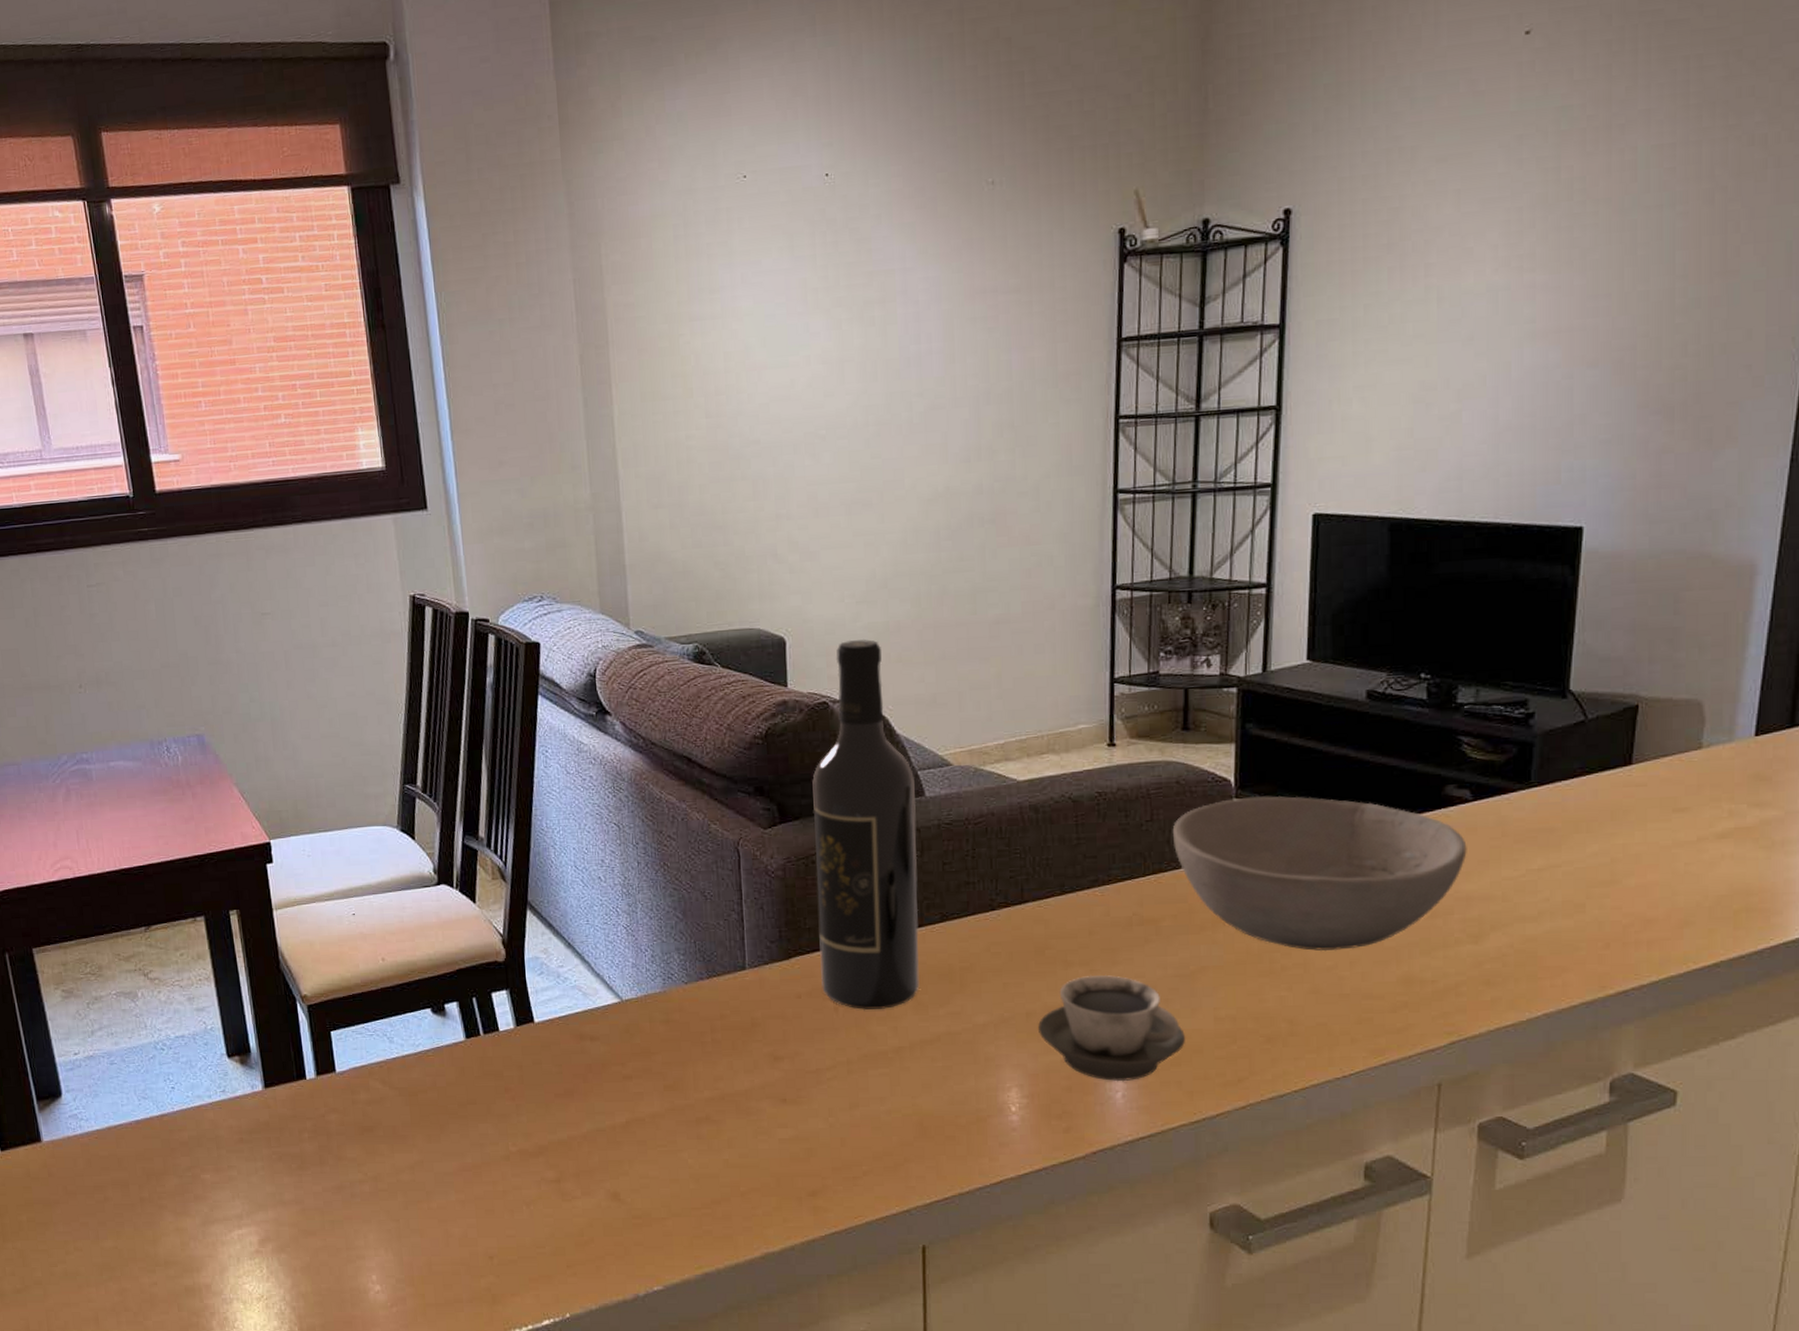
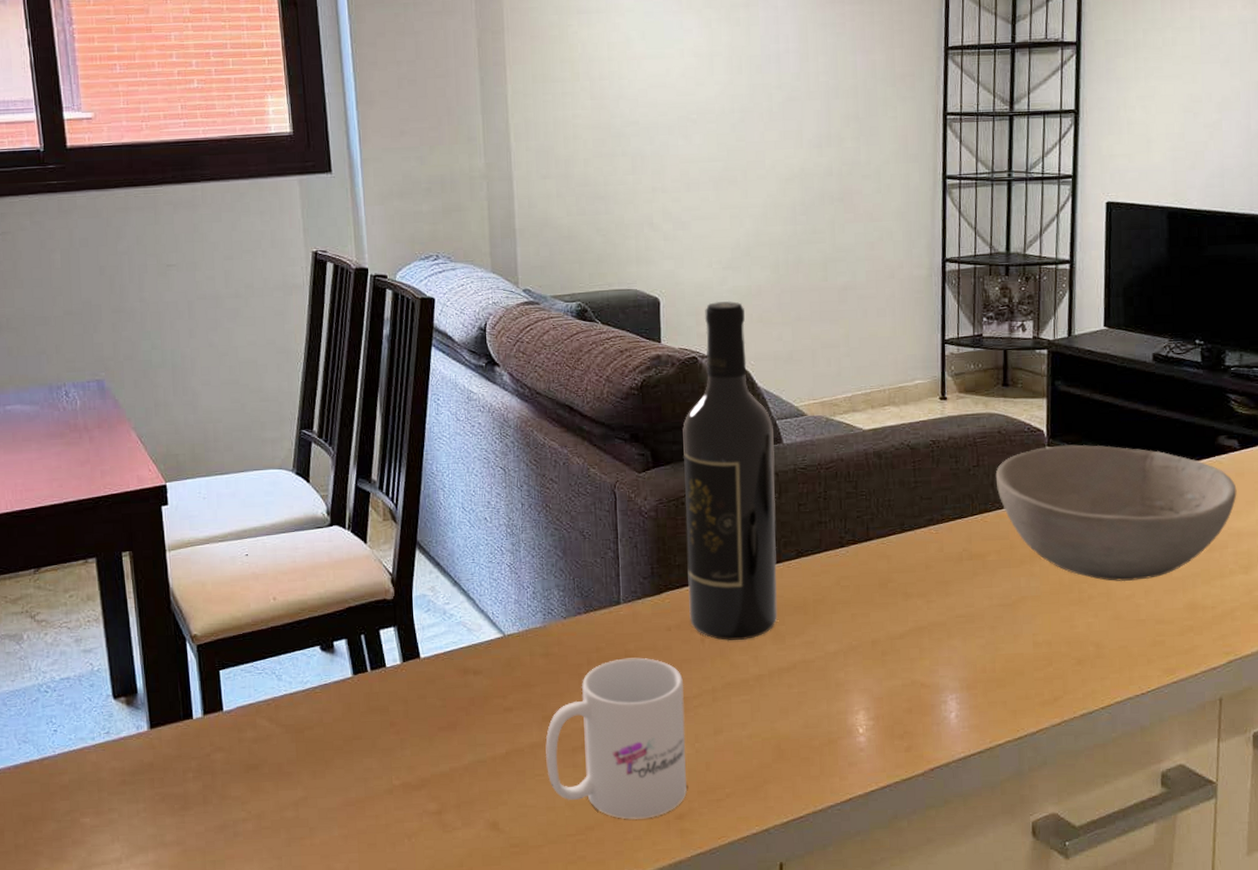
mug: none [667,1026,820,1195] -> present [545,657,687,820]
cup: present [1038,974,1185,1082] -> none [882,605,1009,703]

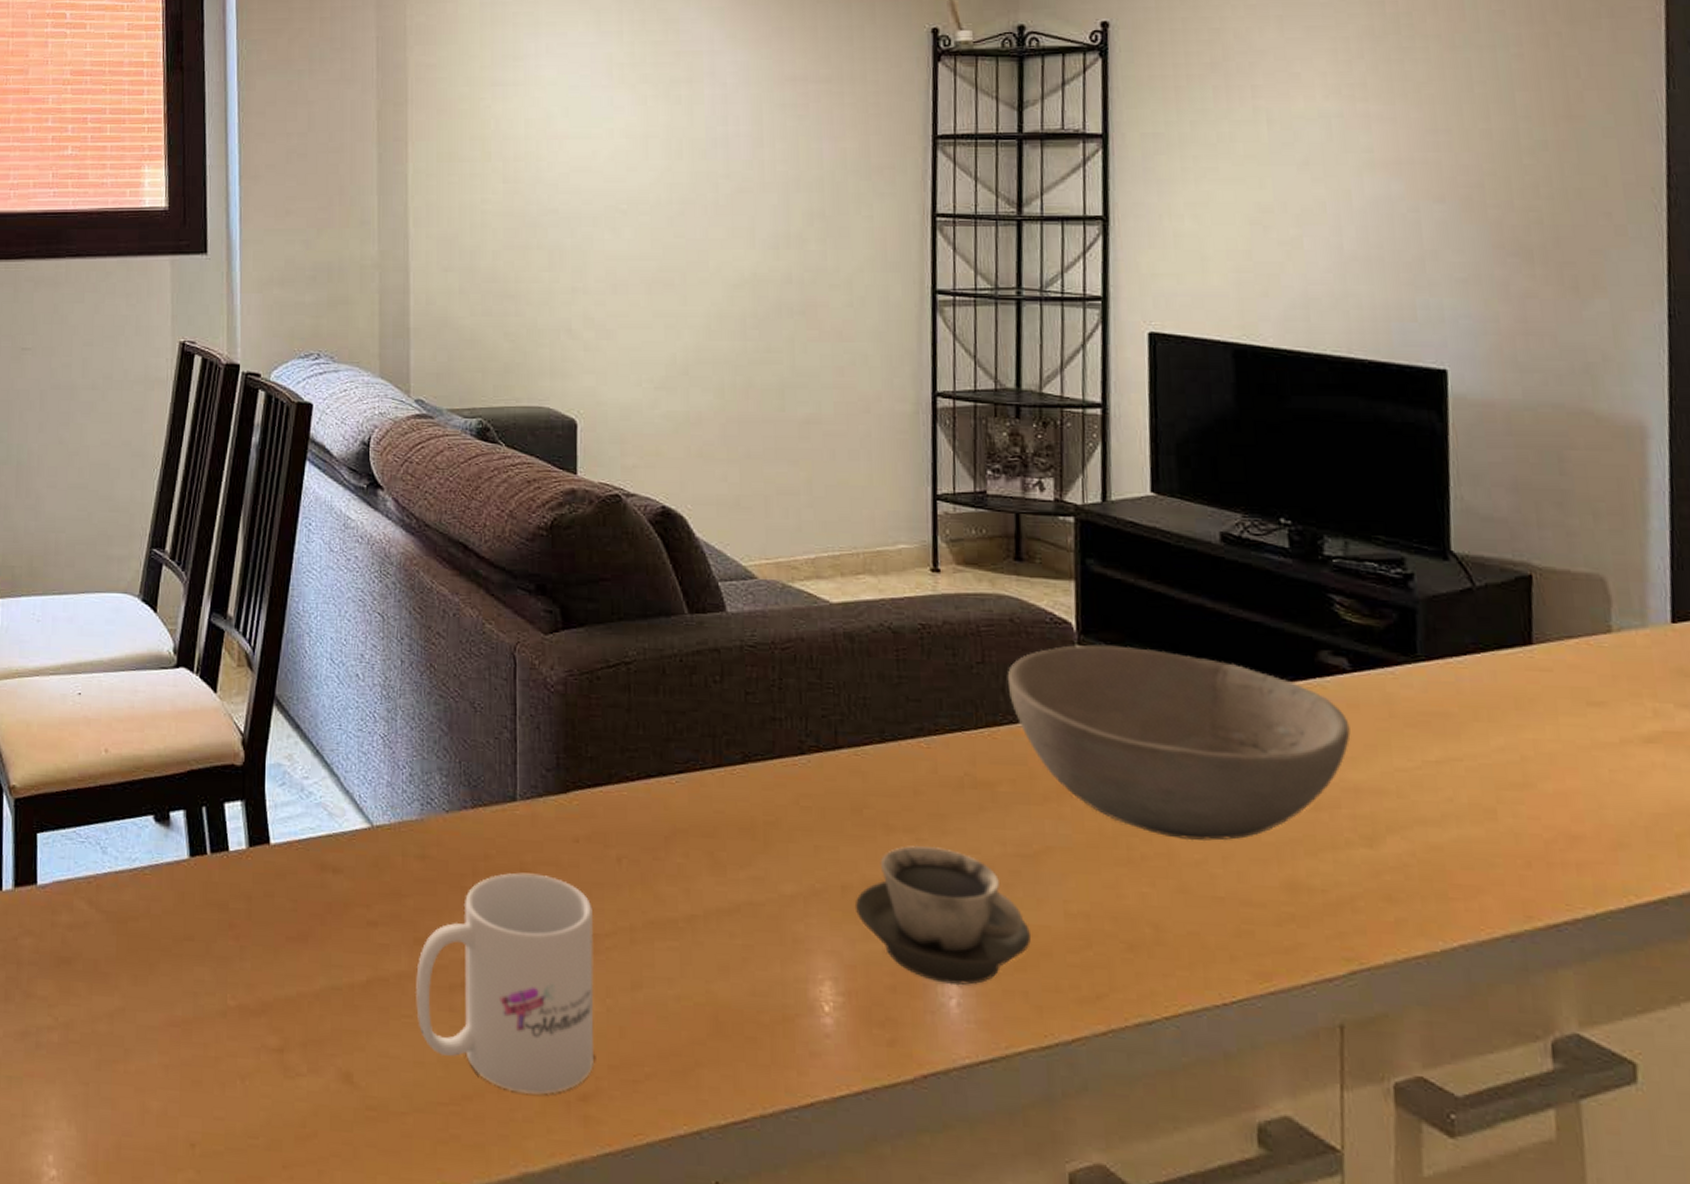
wine bottle: present [683,301,778,640] -> none [600,429,717,865]
cup: none [882,605,1009,703] -> present [856,844,1031,986]

